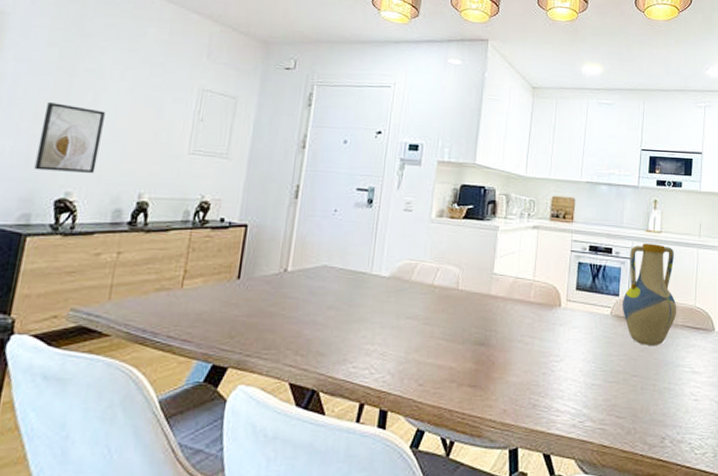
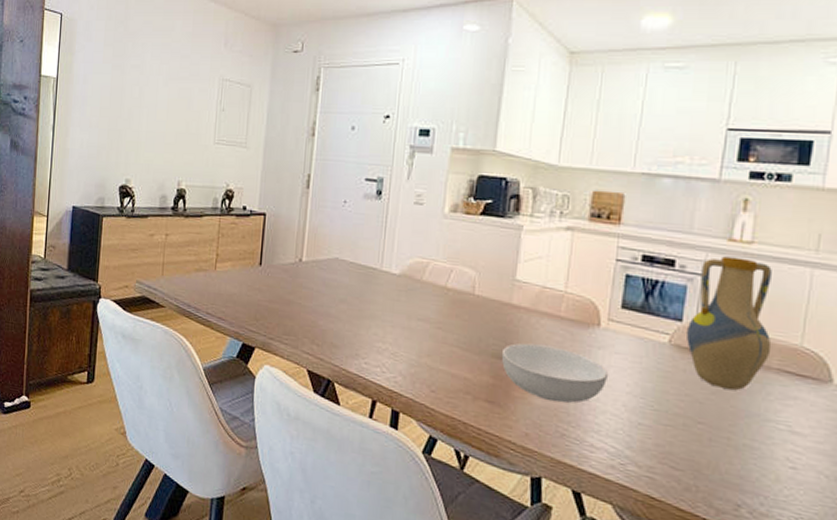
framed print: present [34,103,105,173] -> none [103,99,149,162]
serving bowl: none [482,328,568,377] -> present [501,343,608,403]

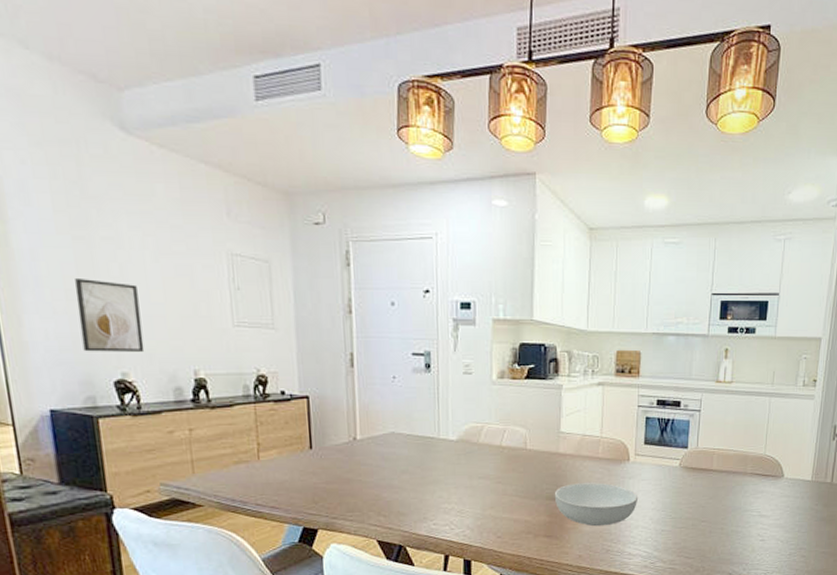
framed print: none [103,99,149,162] -> present [75,279,145,352]
vase: present [685,256,772,391] -> none [690,394,747,494]

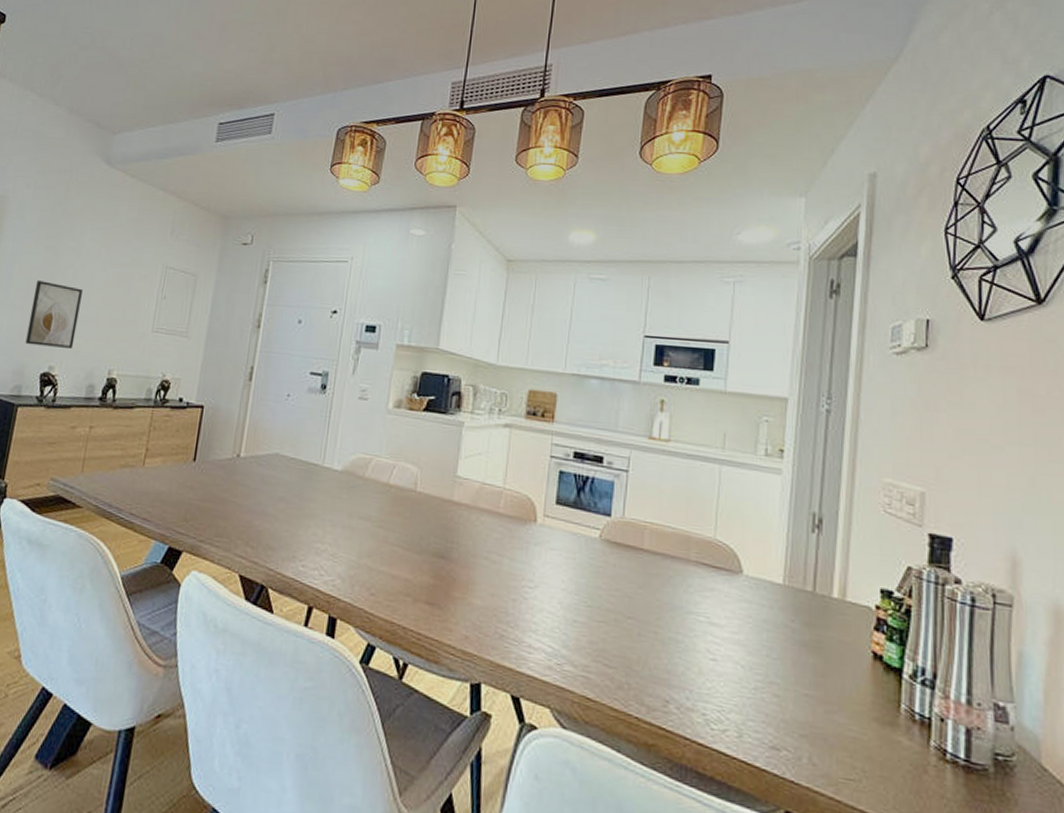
serving bowl: present [554,482,637,527] -> none [442,540,544,602]

